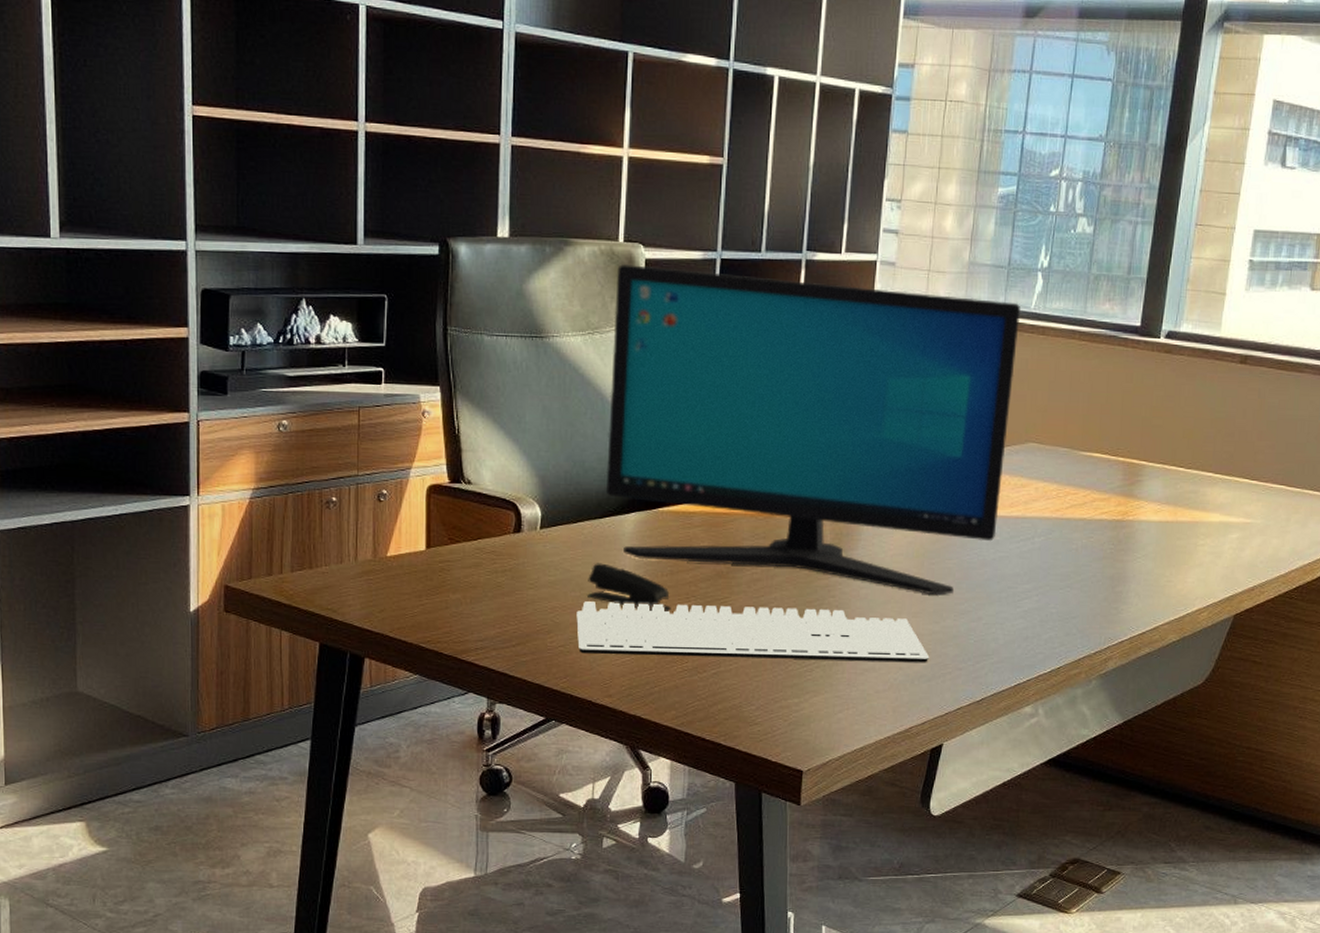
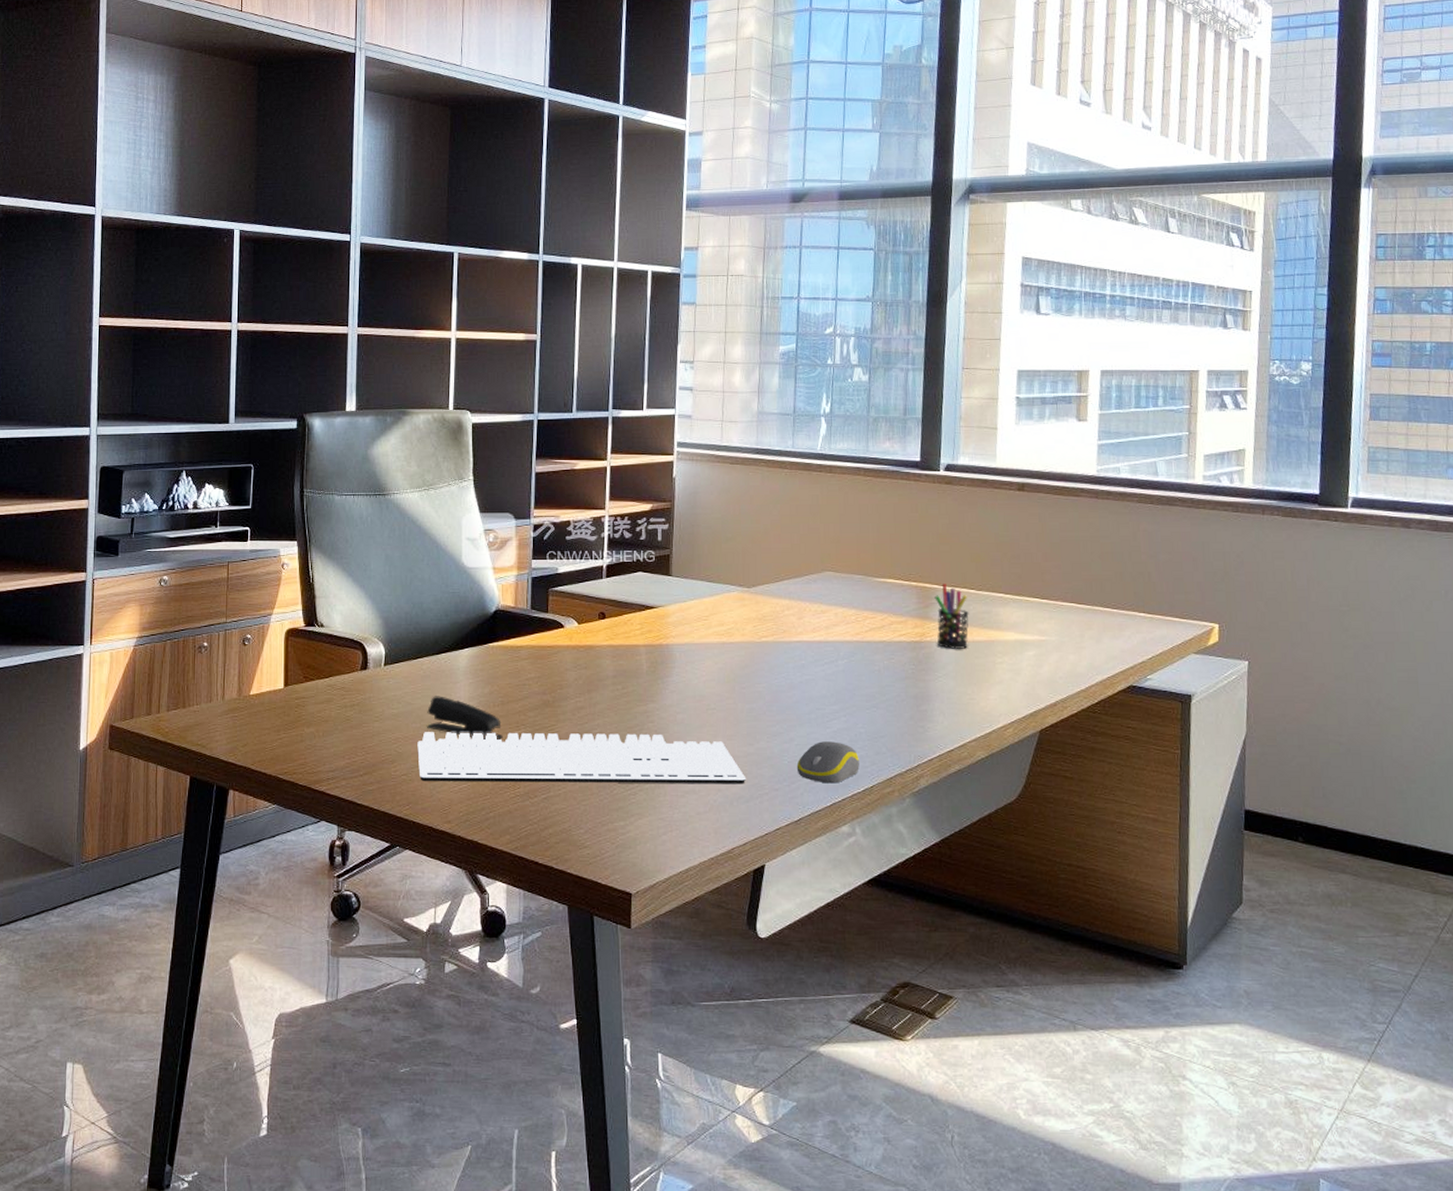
computer monitor: present [605,264,1022,594] -> none [441,429,809,717]
computer mouse: none [982,621,1048,664] -> present [796,741,859,784]
pen holder: none [1139,460,1175,531] -> present [934,584,969,650]

